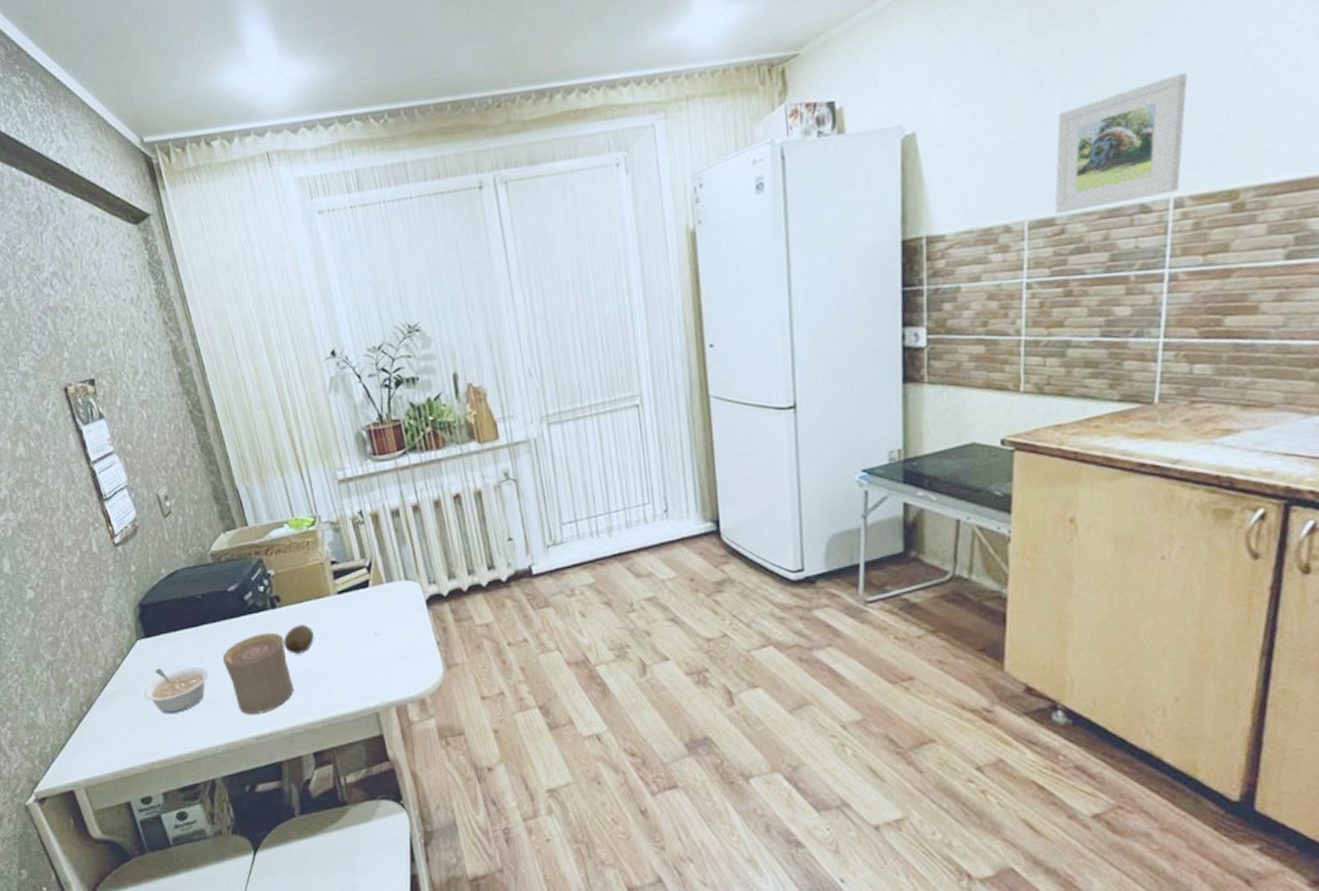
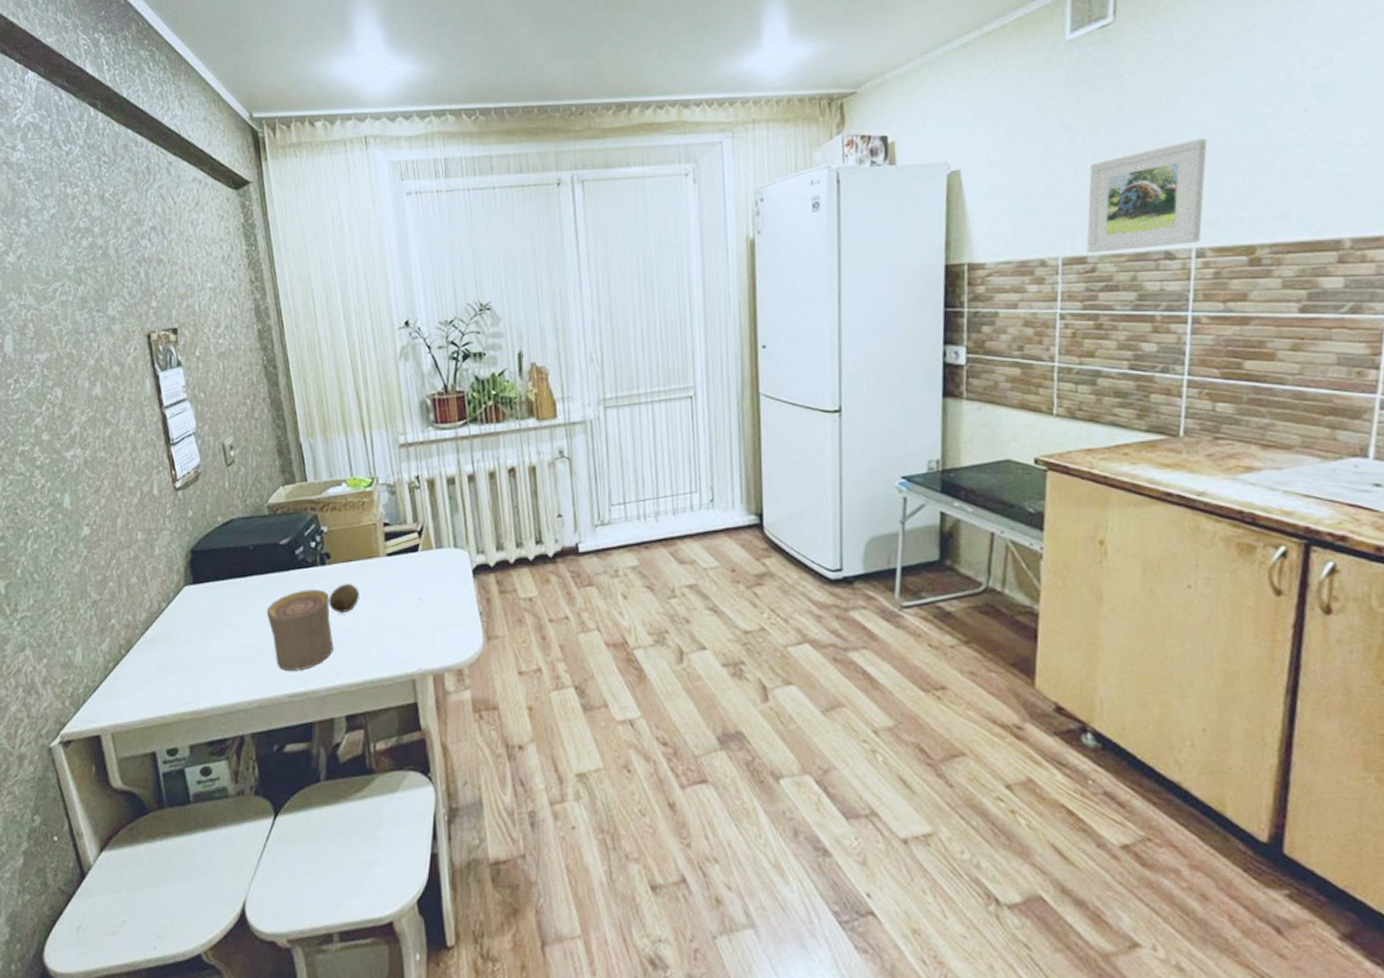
legume: present [143,667,209,714] -> none [183,616,251,664]

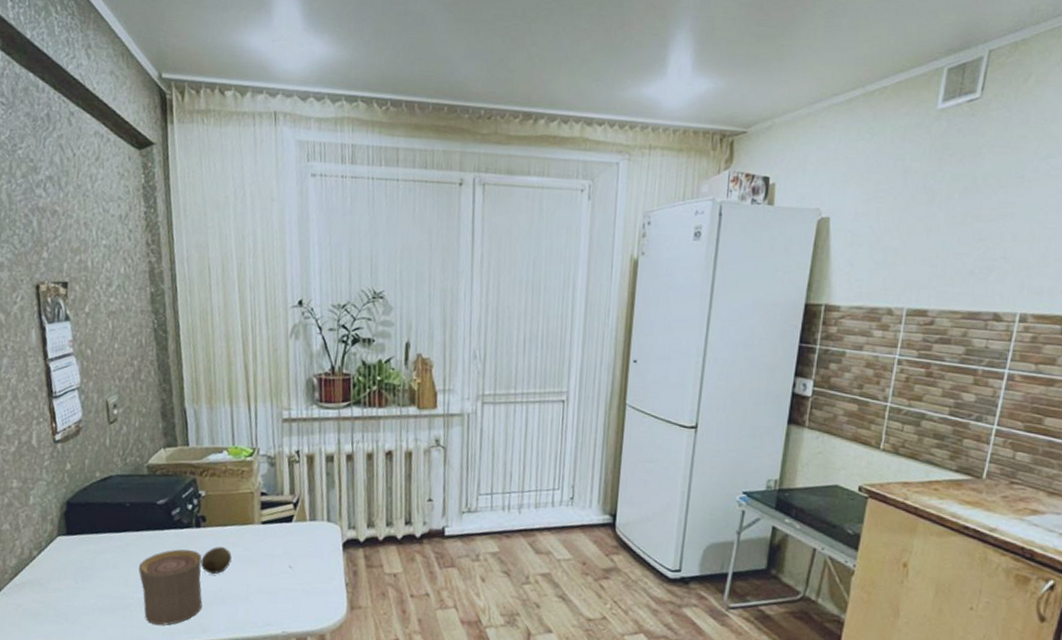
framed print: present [1086,138,1207,253] -> none [928,215,1043,309]

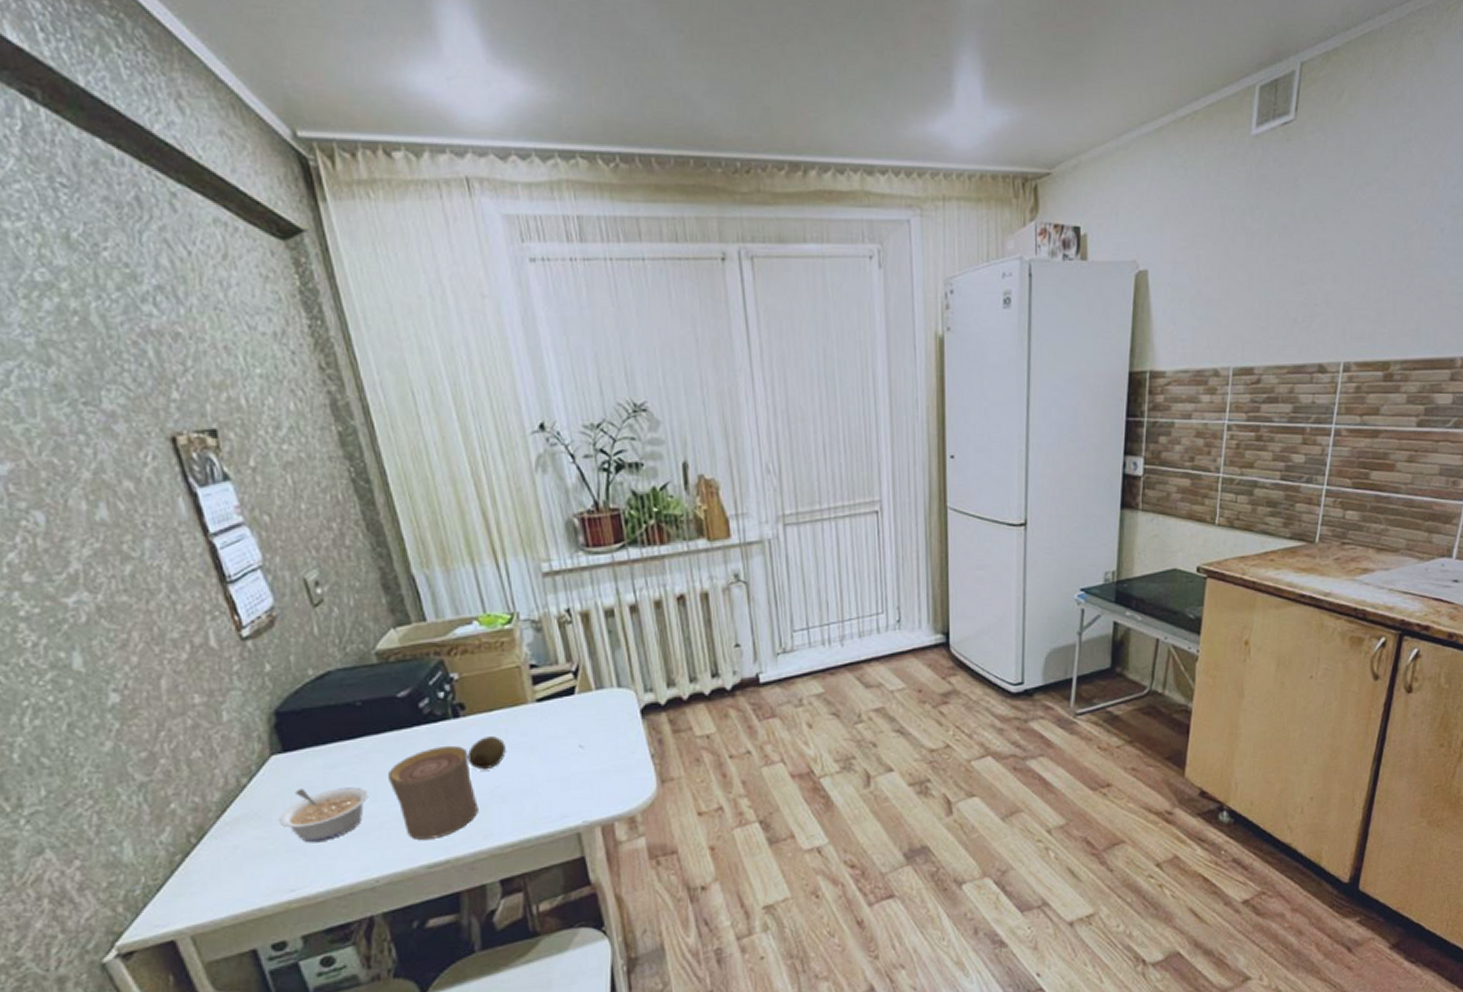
legume: none [52,566,122,613] -> present [278,787,369,843]

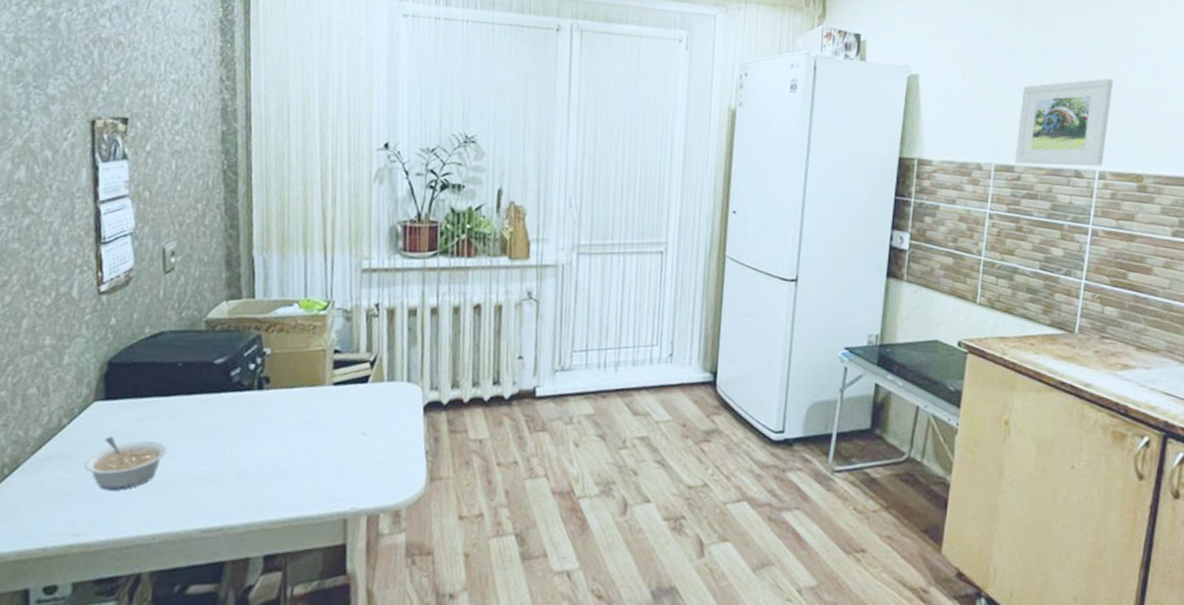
cup: present [388,745,478,840] -> none [187,414,263,504]
fruit: present [467,736,506,770] -> none [260,411,298,444]
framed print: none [1254,251,1362,364] -> present [1015,78,1114,167]

